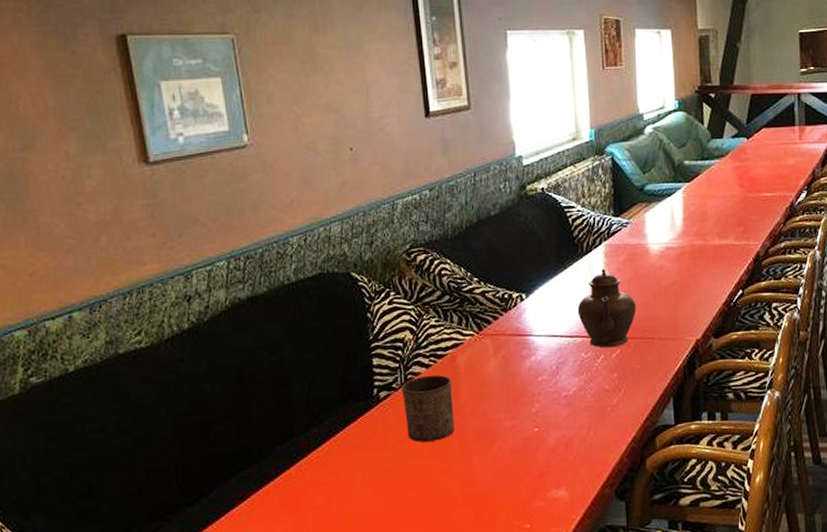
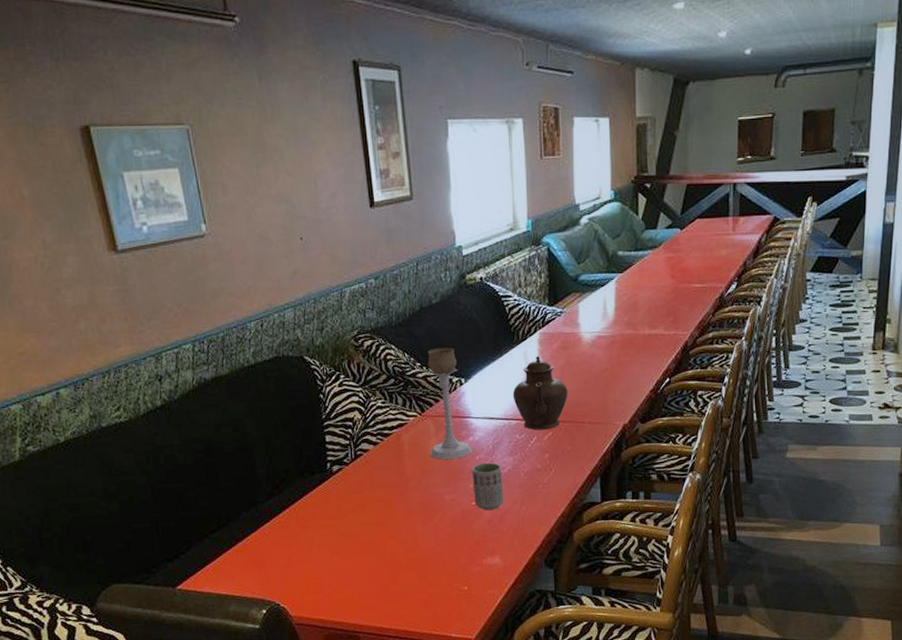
cup: present [401,374,455,442] -> none [351,451,400,512]
candle holder: none [486,261,534,382] -> present [428,347,472,460]
cup: none [534,384,570,438] -> present [472,462,504,511]

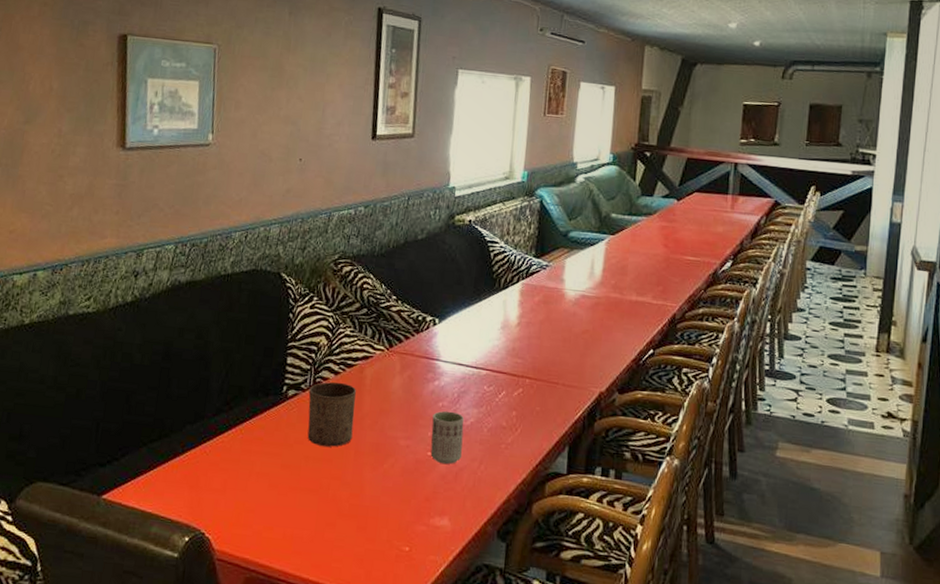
cup: none [351,451,400,512] -> present [307,381,356,447]
candle holder: present [428,347,472,460] -> none [390,283,436,403]
teapot: present [513,356,568,430] -> none [486,307,545,386]

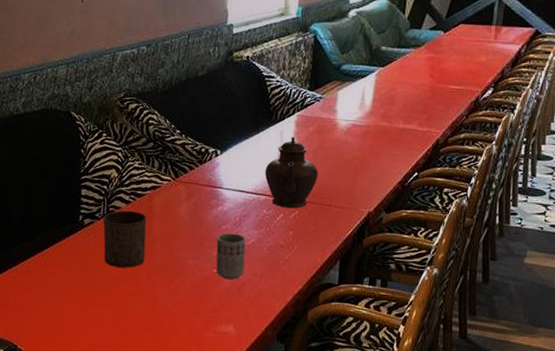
teapot: none [486,307,545,386] -> present [264,137,319,209]

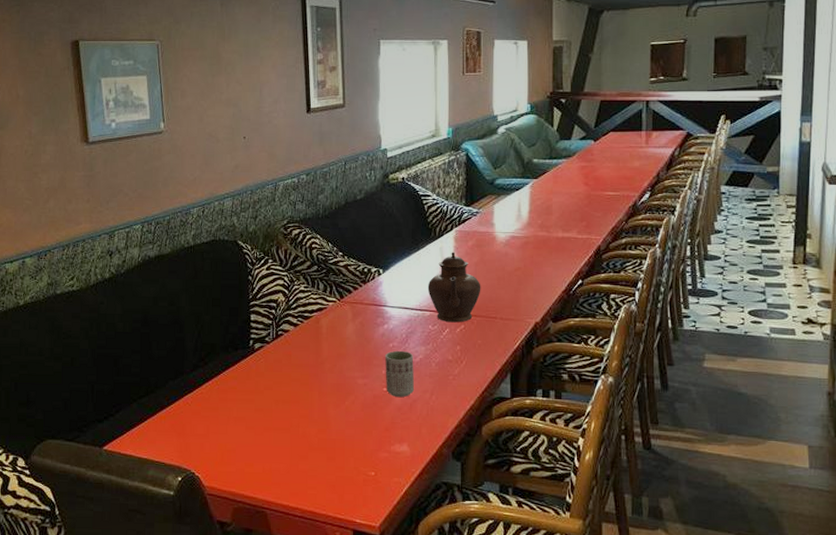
cup: present [103,210,147,268] -> none [272,333,315,390]

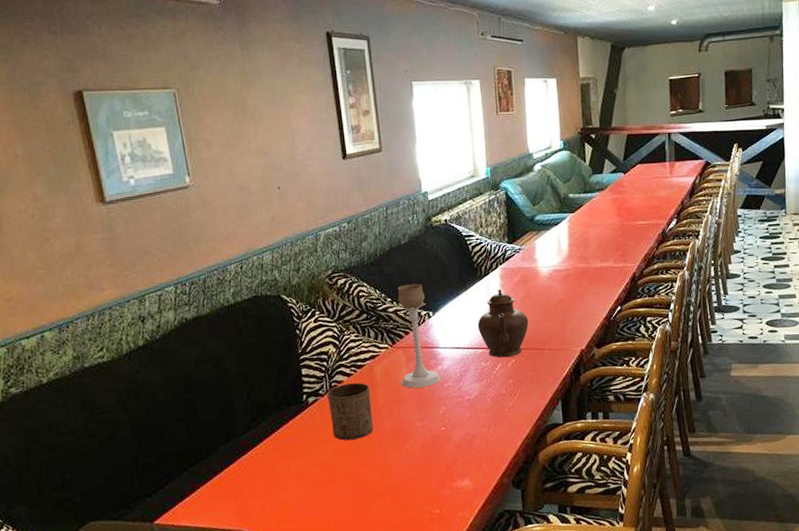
cup: none [272,333,315,390] -> present [326,382,373,440]
candle holder: none [345,239,386,345] -> present [397,283,441,388]
cup: present [385,350,415,398] -> none [441,389,472,435]

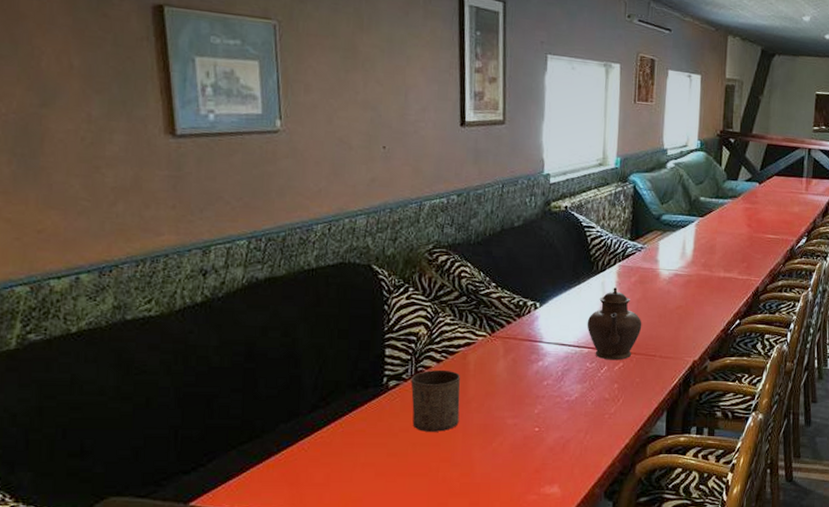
candle holder: present [397,283,441,388] -> none [495,270,541,383]

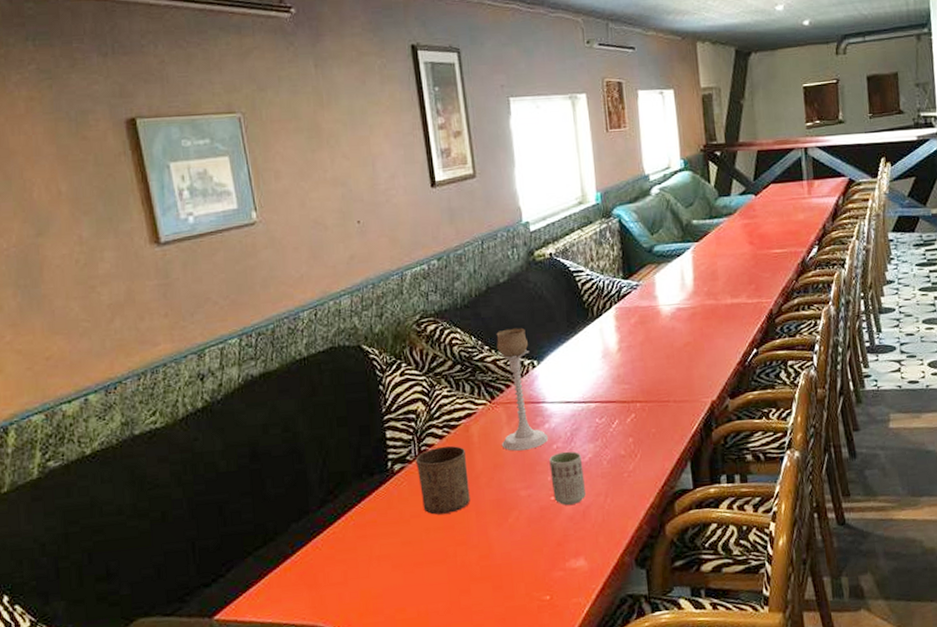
candle holder: none [495,270,541,383] -> present [496,327,549,451]
cup: none [537,388,569,438] -> present [549,451,587,506]
teapot: present [587,287,642,360] -> none [590,332,650,413]

